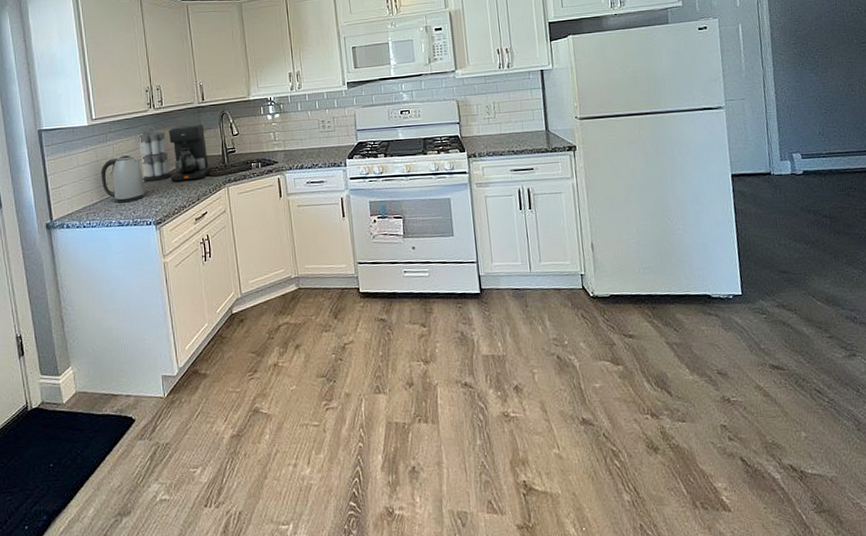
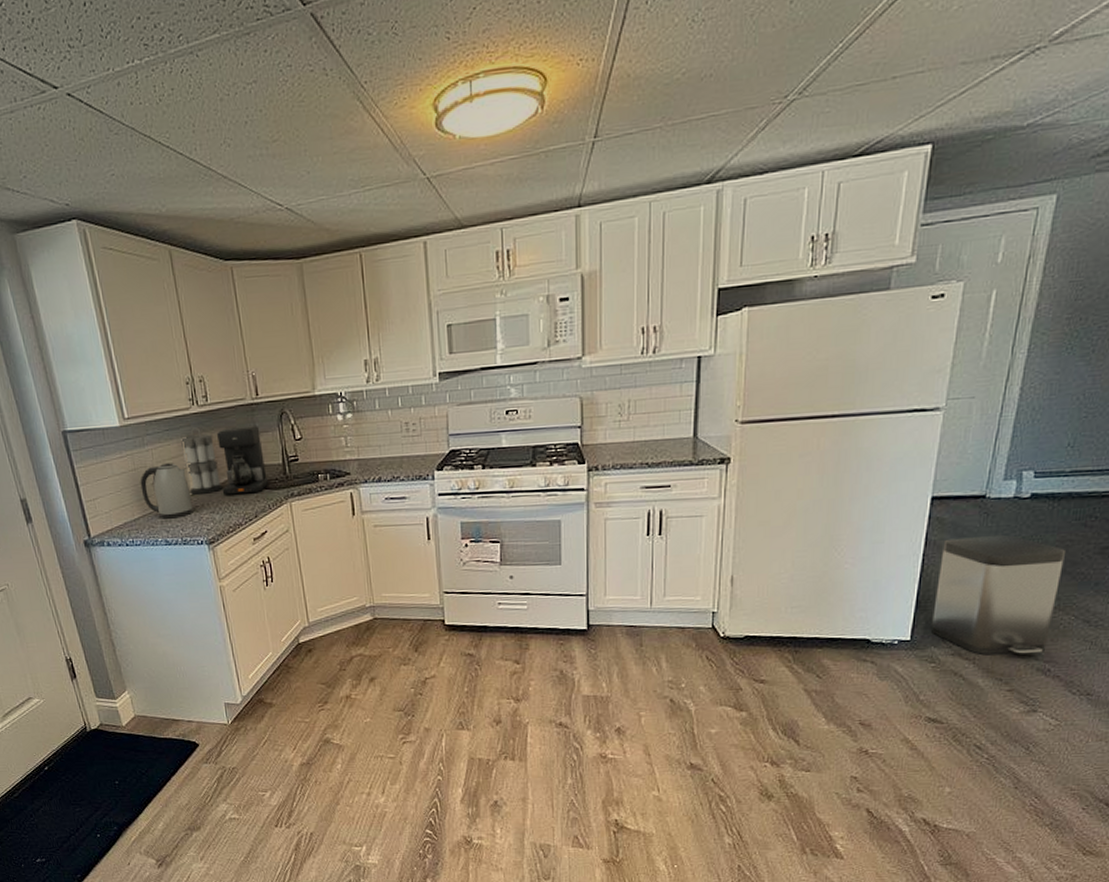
pedal bin: none [748,203,847,306] -> present [931,534,1067,656]

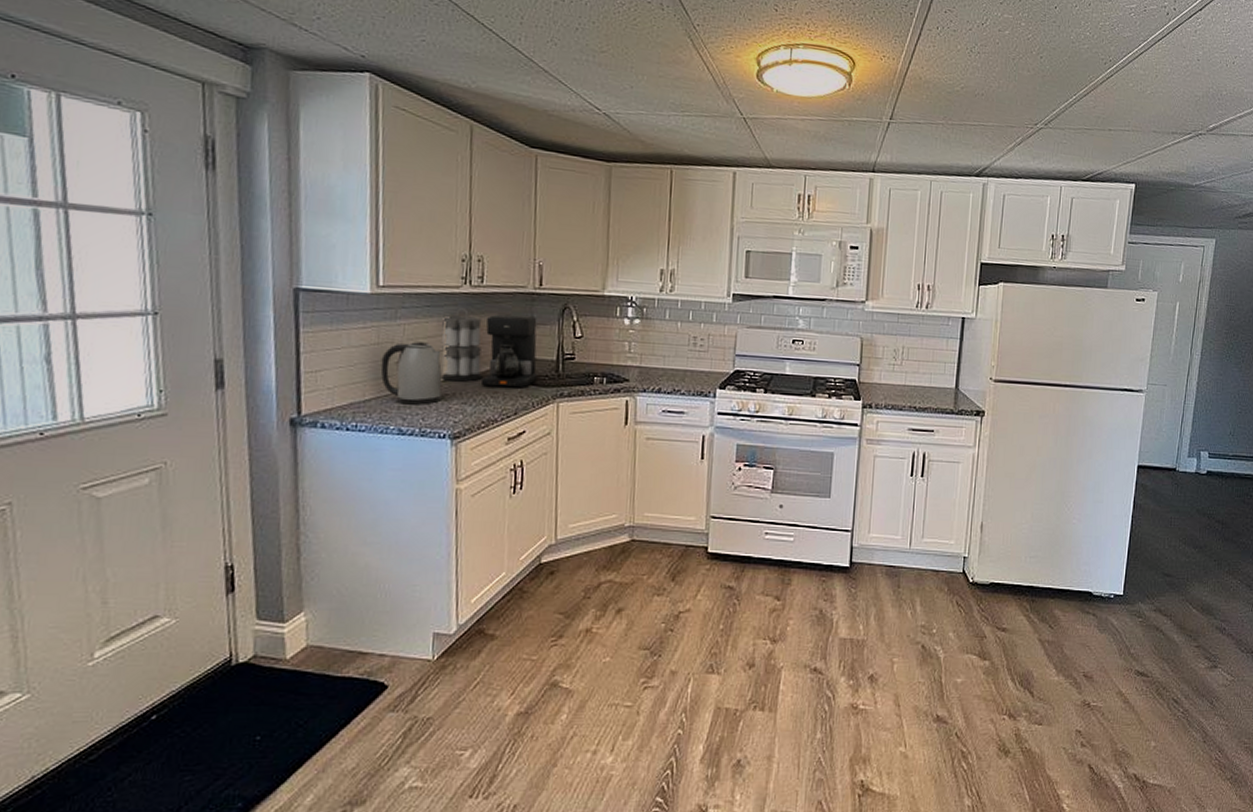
pedal bin: present [931,534,1067,656] -> none [1139,503,1233,613]

